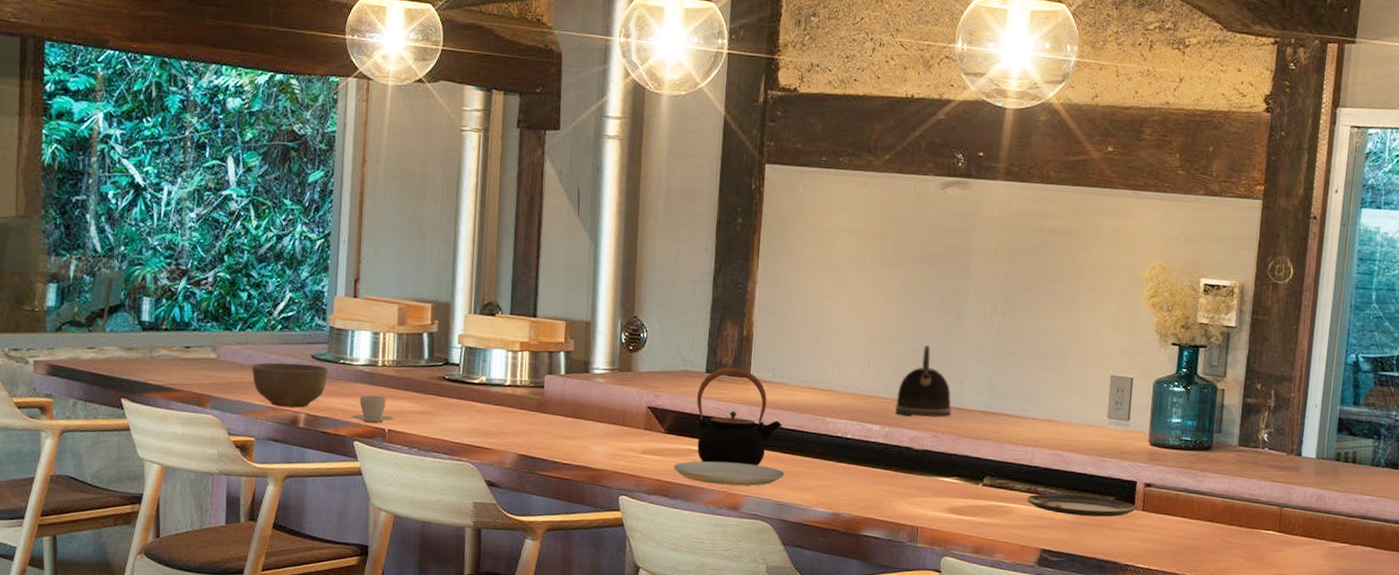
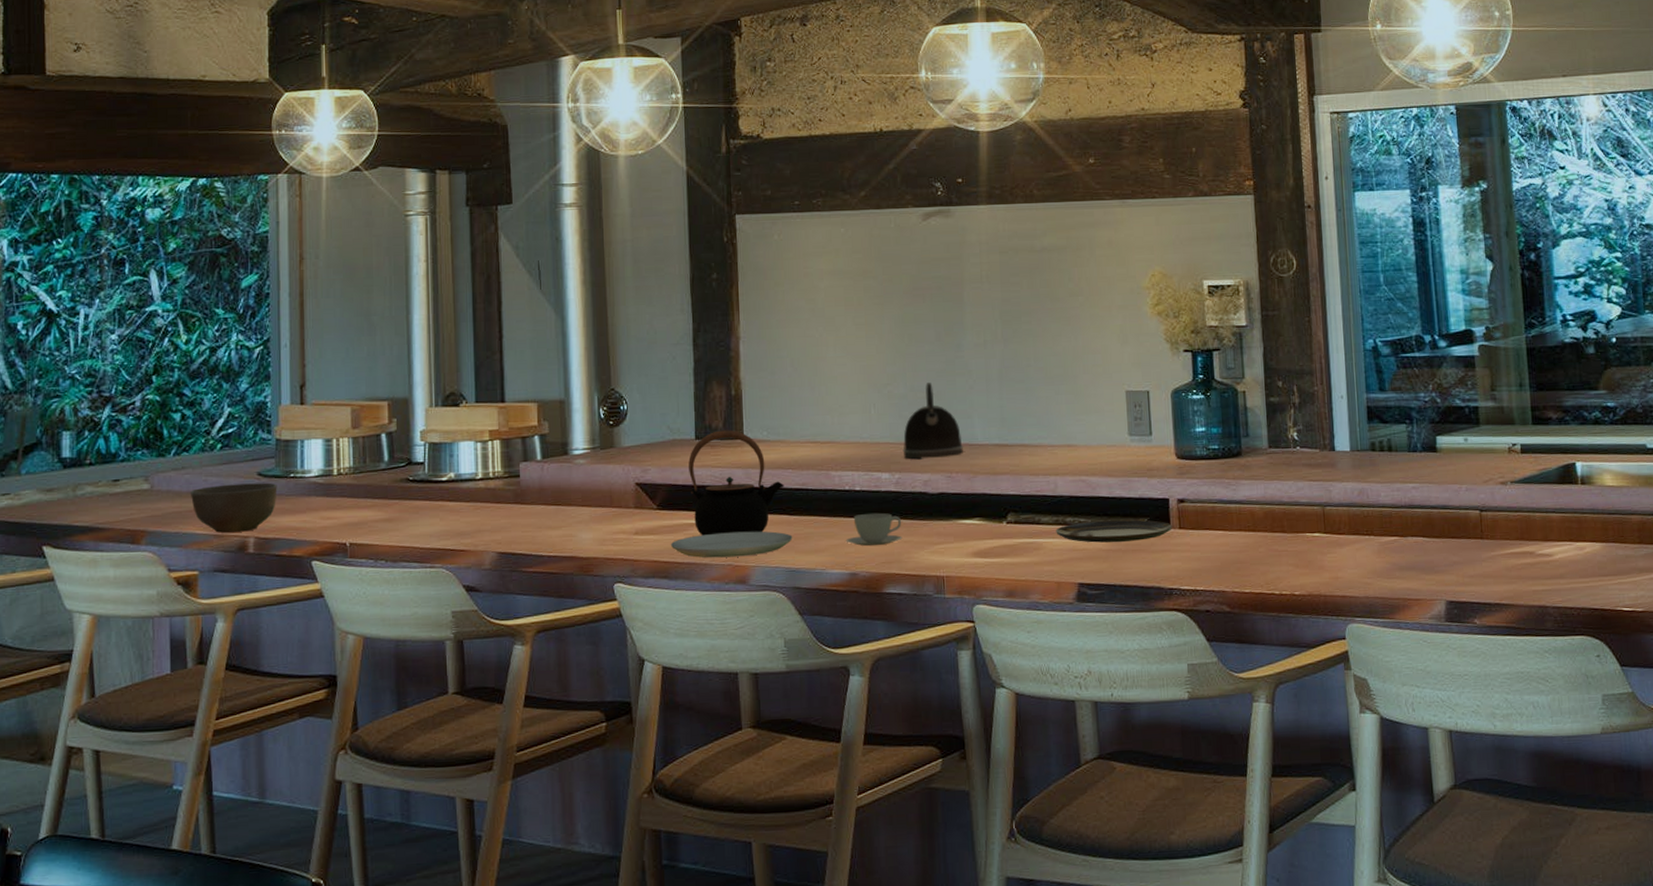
teacup: present [351,395,394,423] -> none [306,507,355,538]
teacup: none [832,460,886,492] -> present [845,512,903,547]

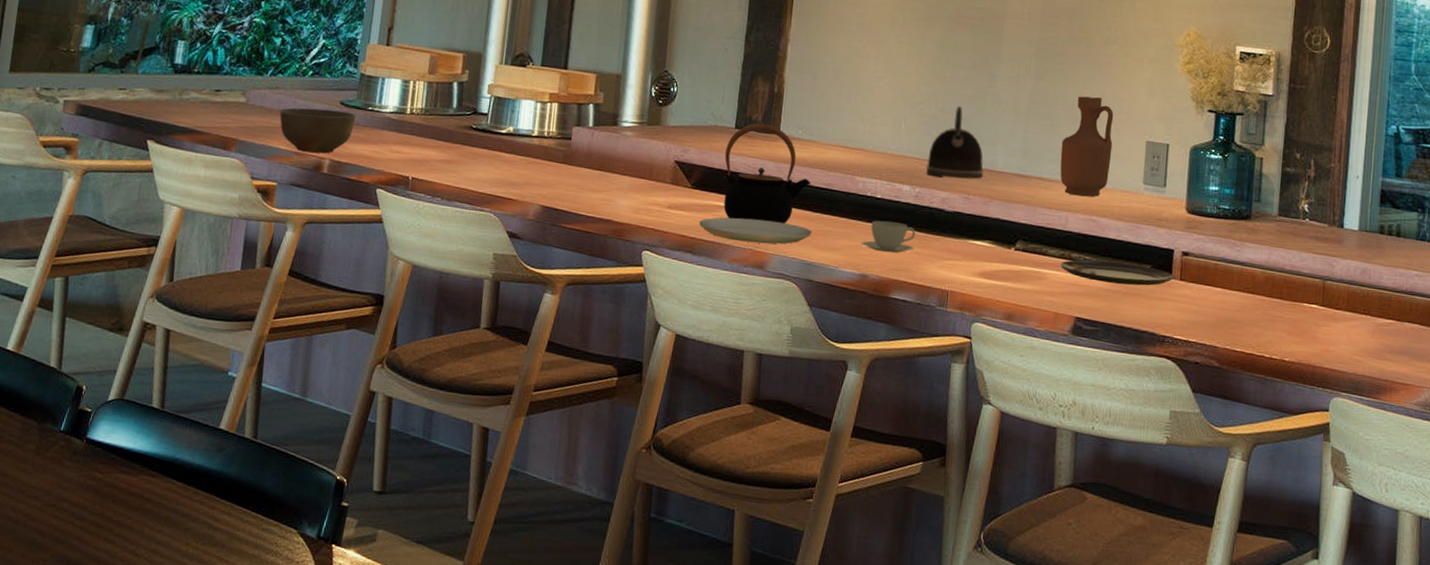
ceramic jug: none [1039,352,1093,458] -> present [1060,96,1114,197]

